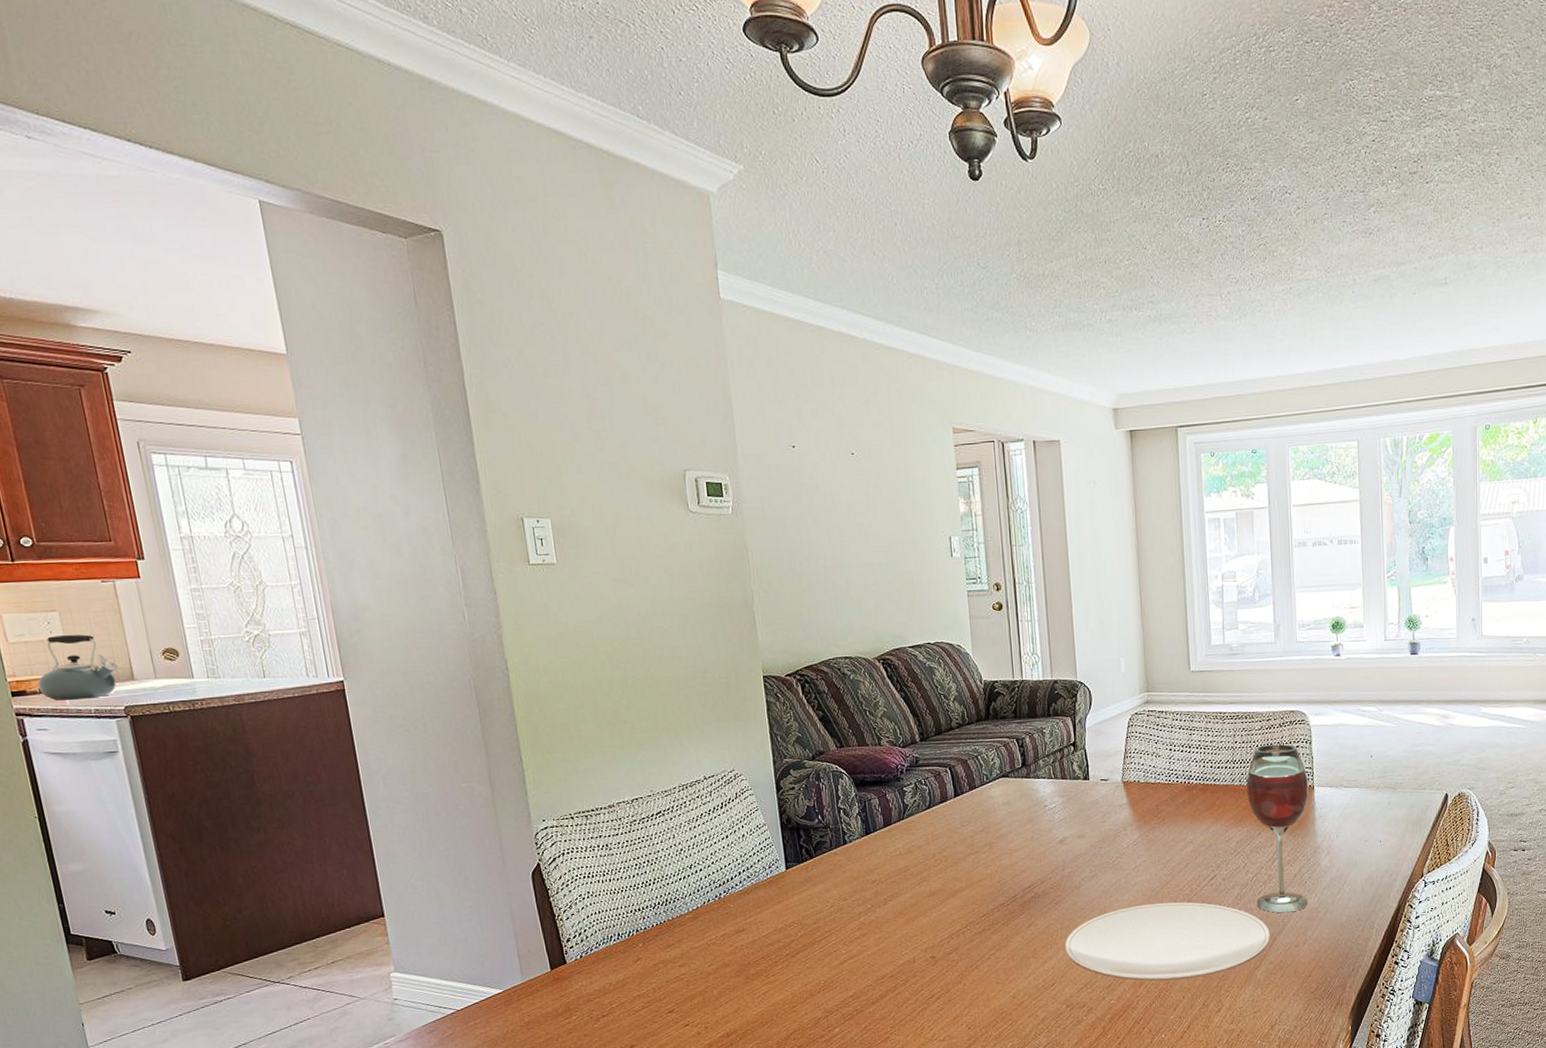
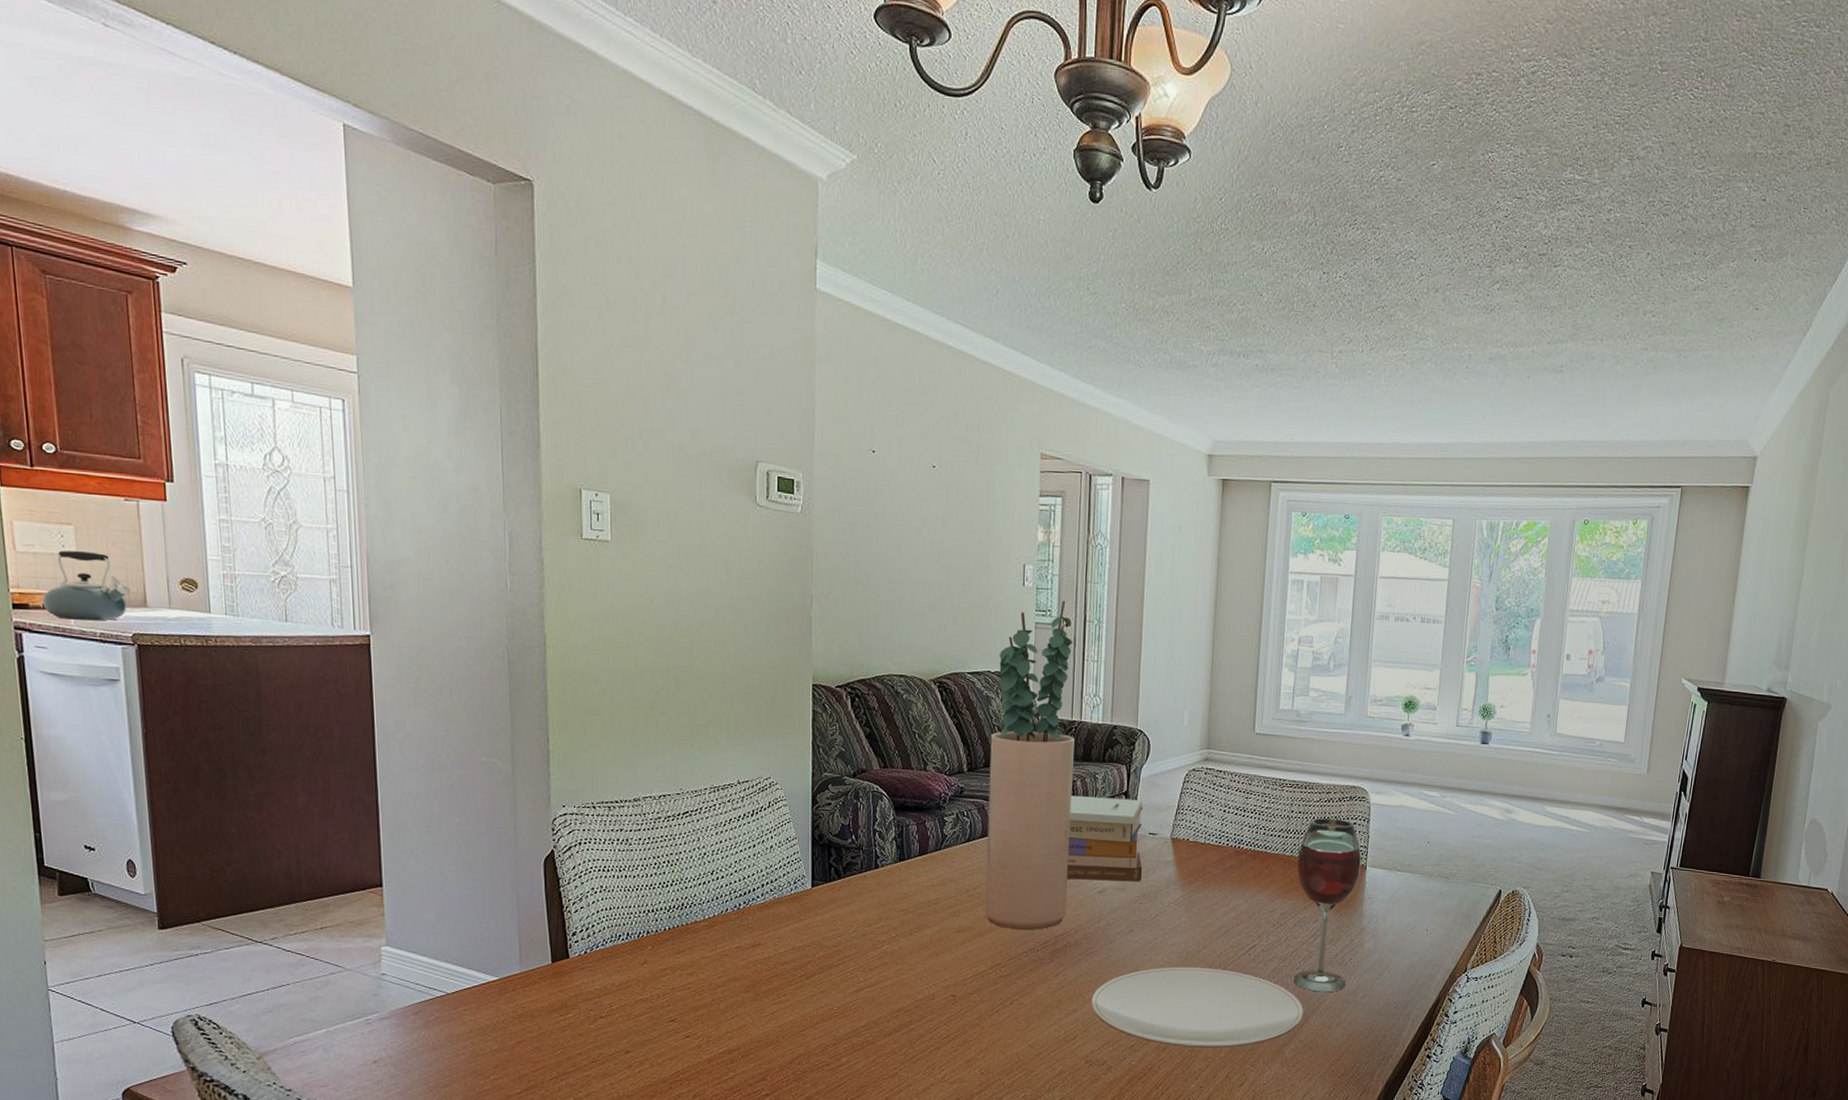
vase: none [937,566,1030,887] -> present [985,600,1075,930]
books: none [1021,748,1098,833] -> present [1067,796,1144,882]

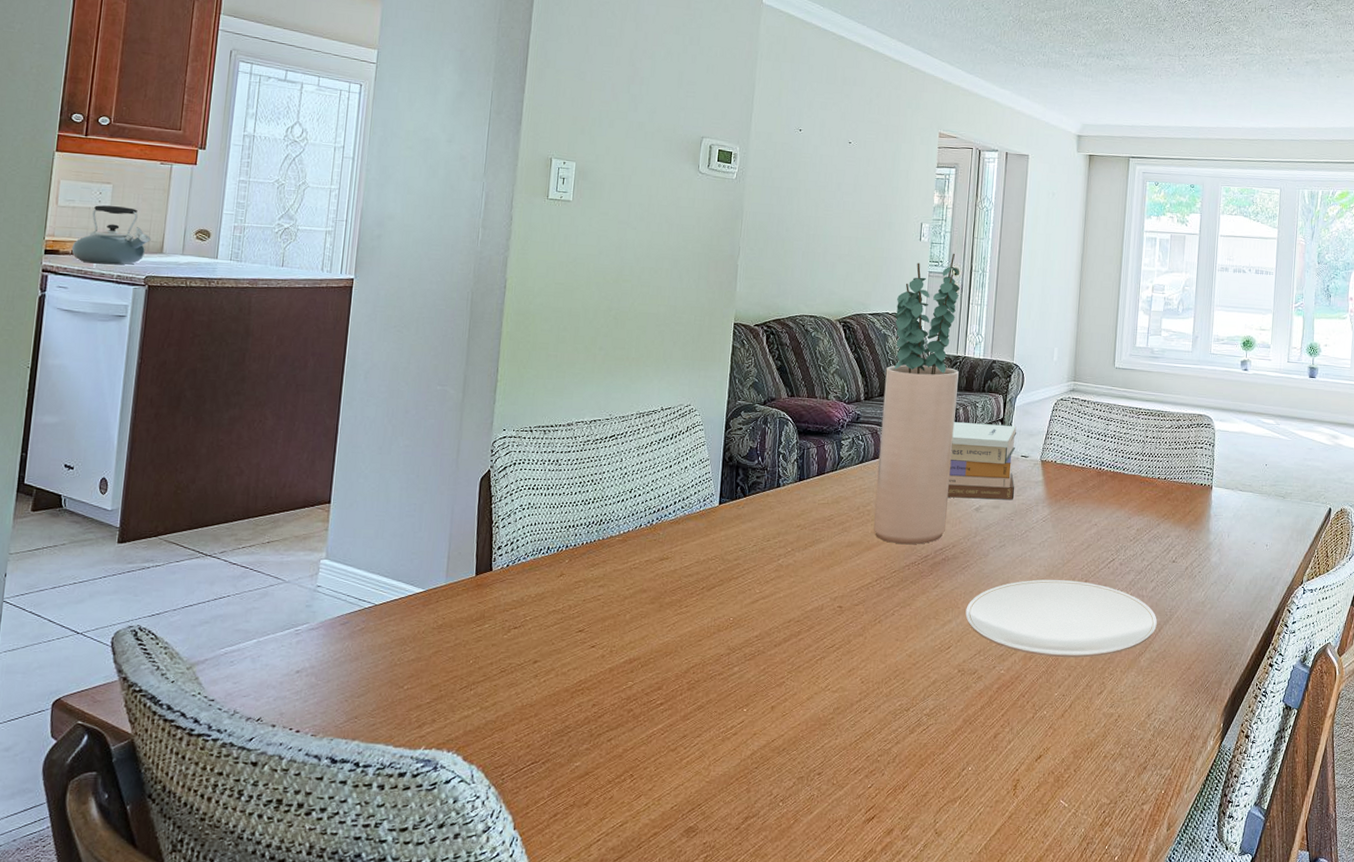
wineglass: present [1293,818,1362,993] -> none [1148,443,1208,604]

